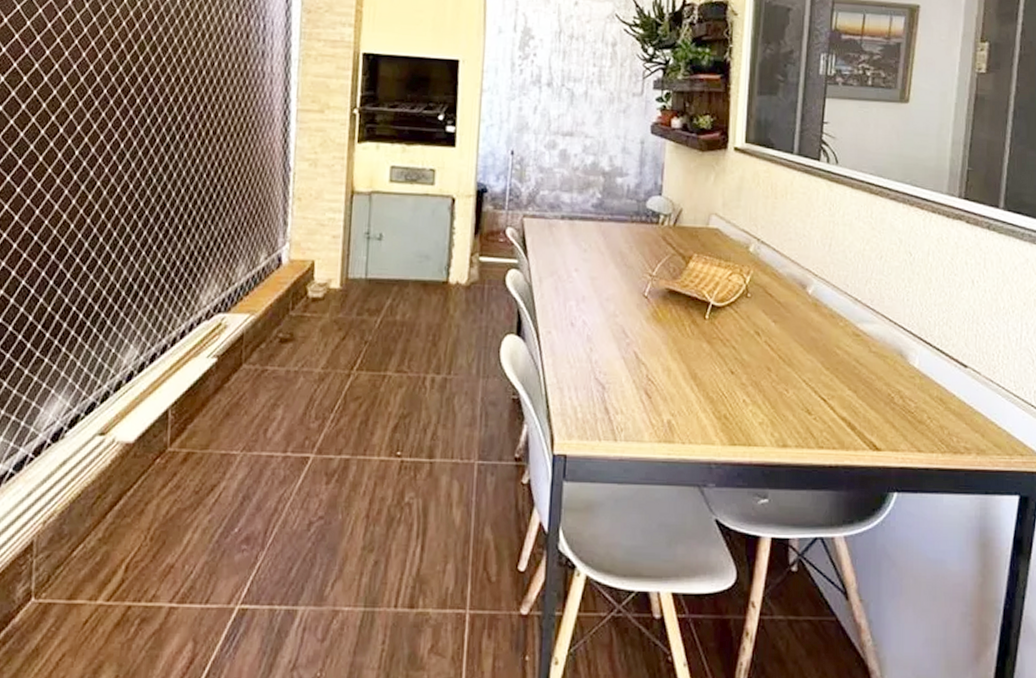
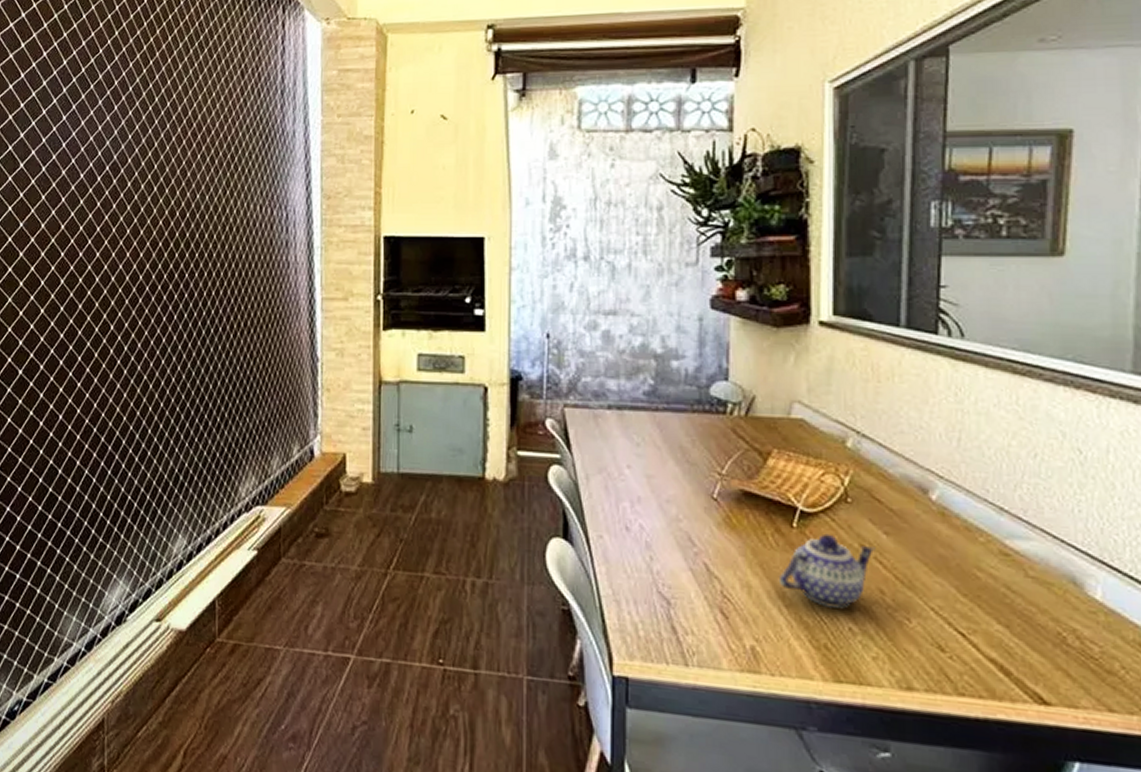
teapot: none [692,323,766,385] -> present [778,533,875,609]

